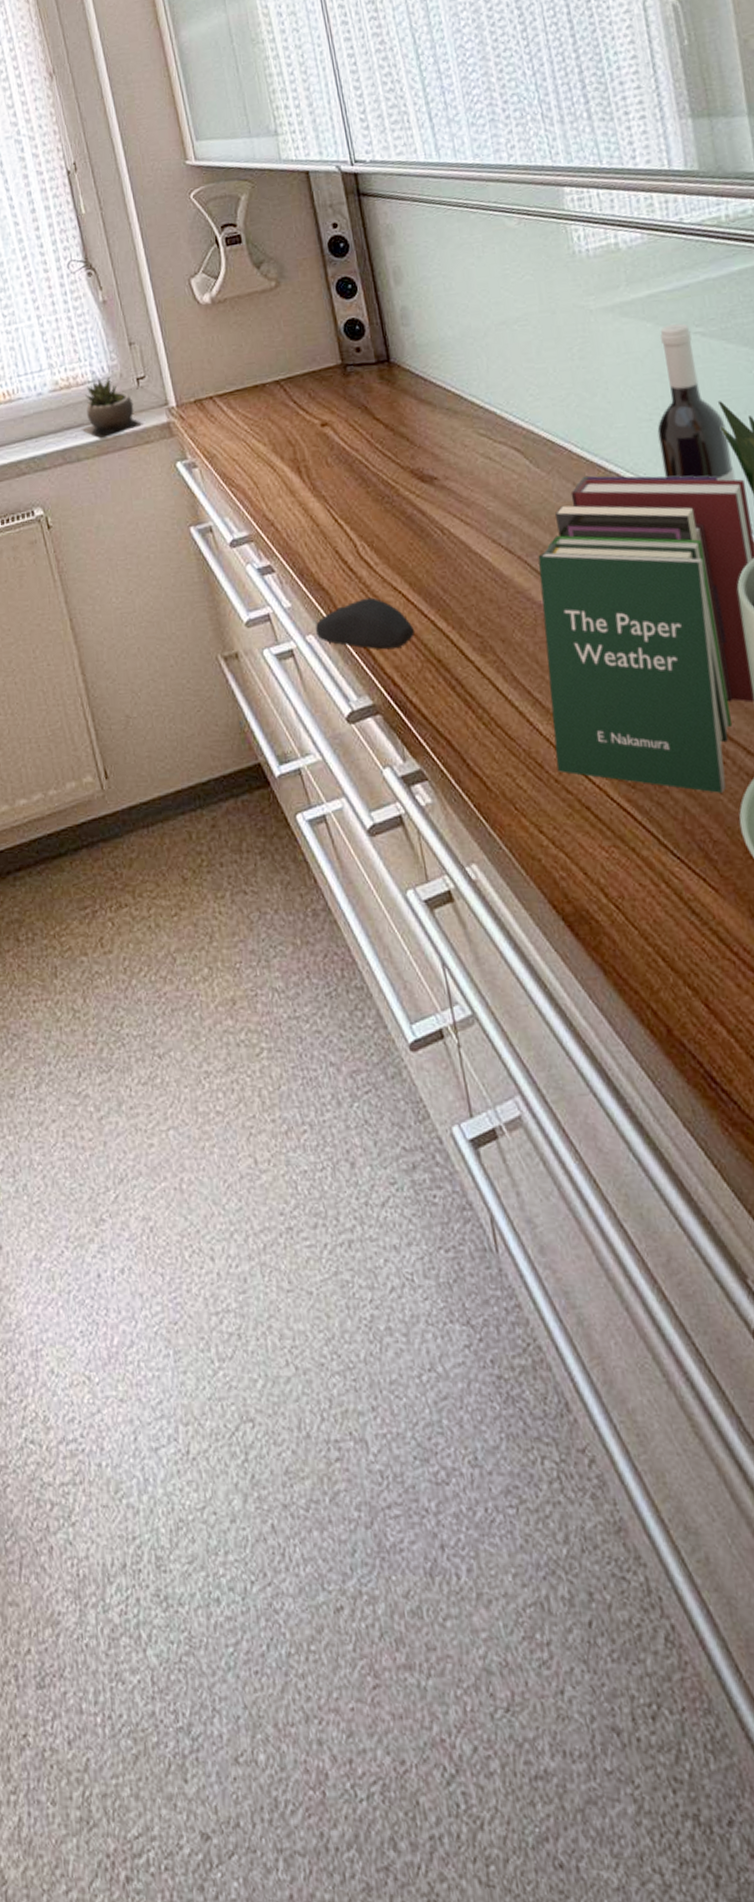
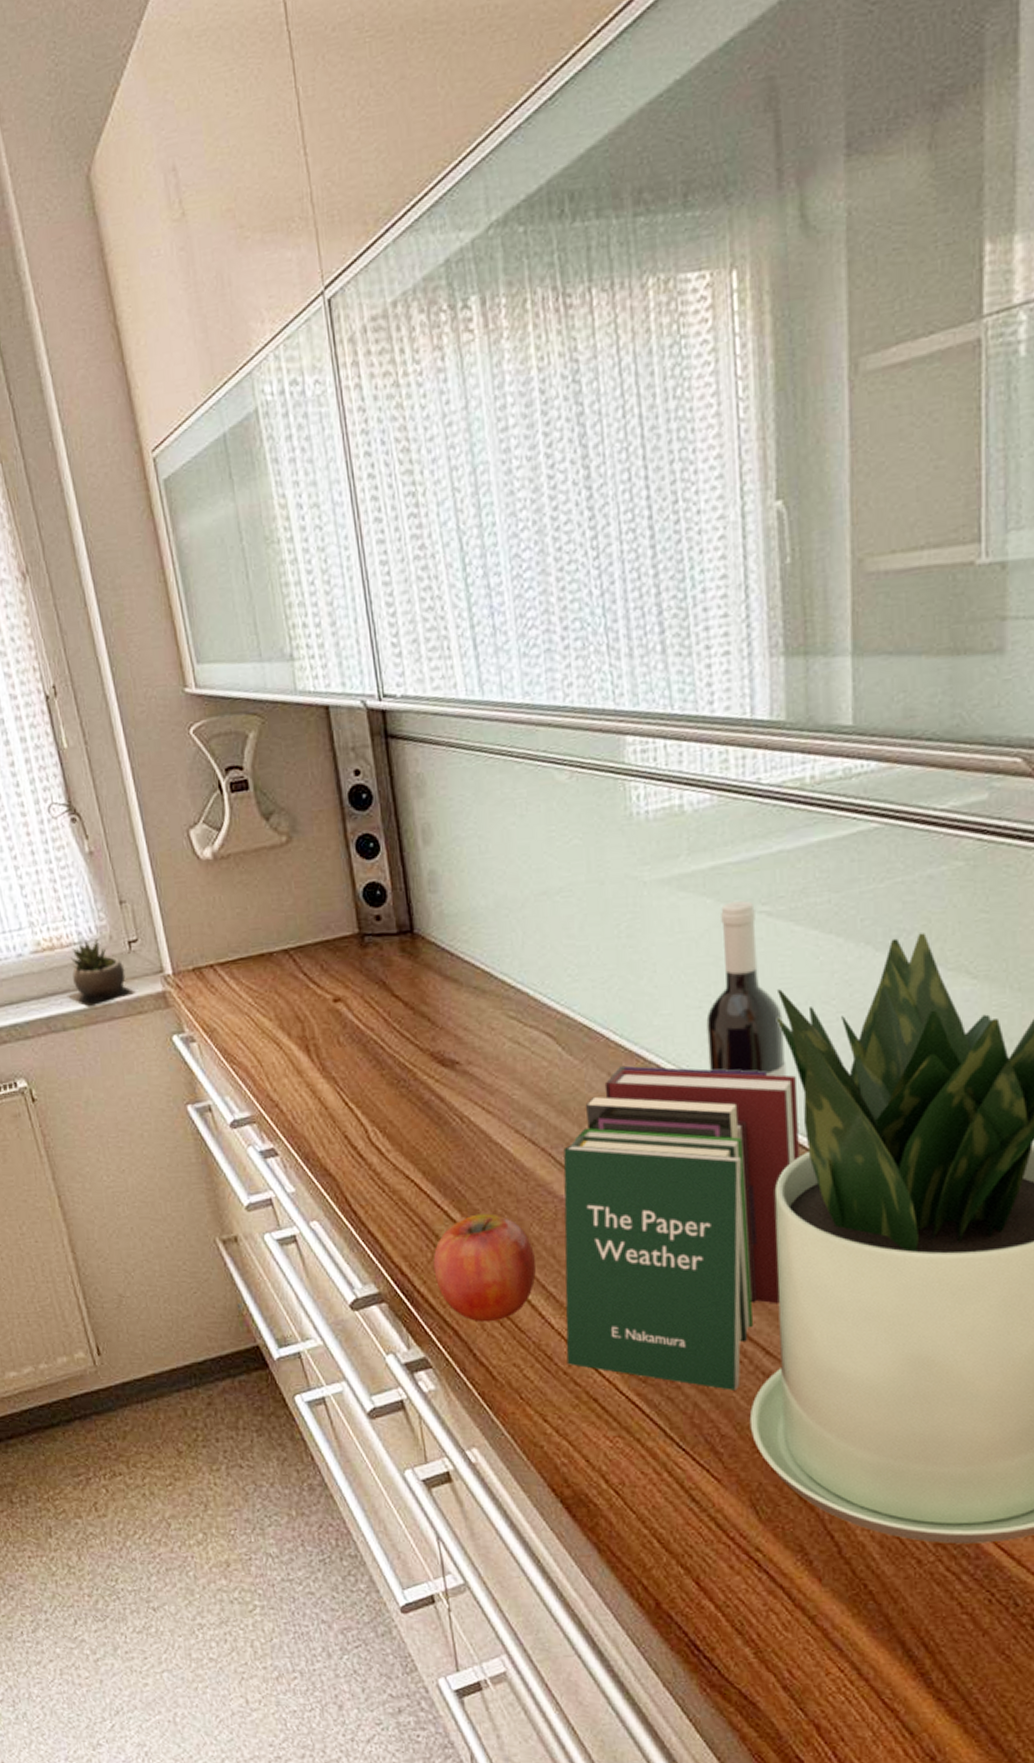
computer mouse: present [315,597,414,650] -> none [320,1185,426,1239]
fruit: none [423,621,521,731] -> present [433,1213,537,1323]

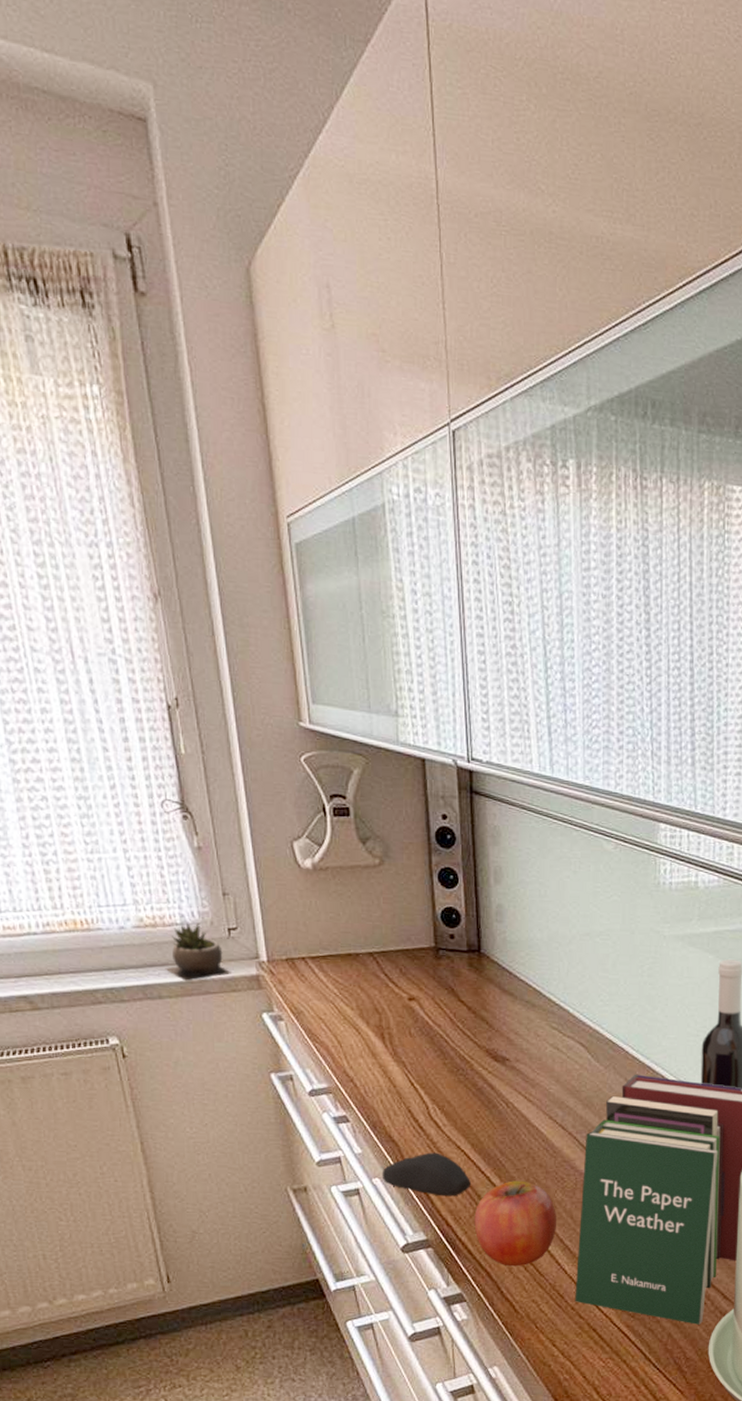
computer mouse: none [320,1185,426,1239] -> present [381,1152,471,1197]

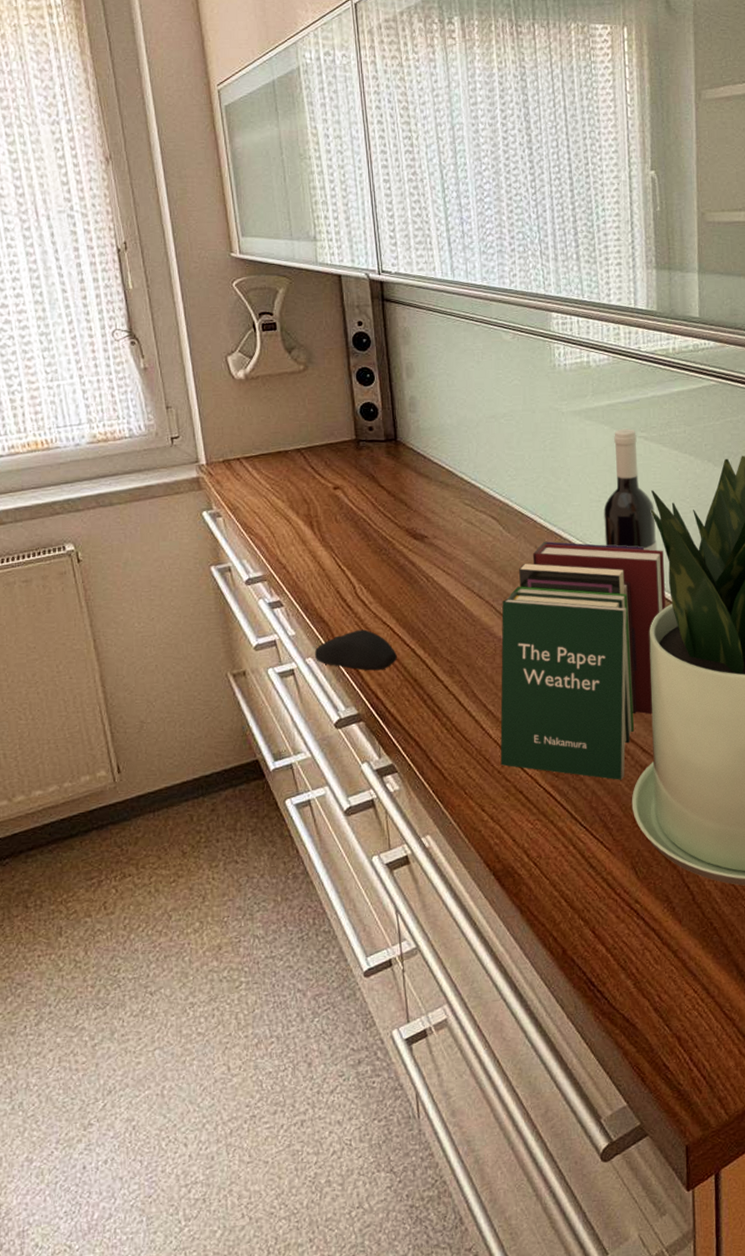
succulent plant: present [165,922,231,982] -> none [115,435,174,489]
fruit: present [474,1181,557,1267] -> none [401,650,480,735]

